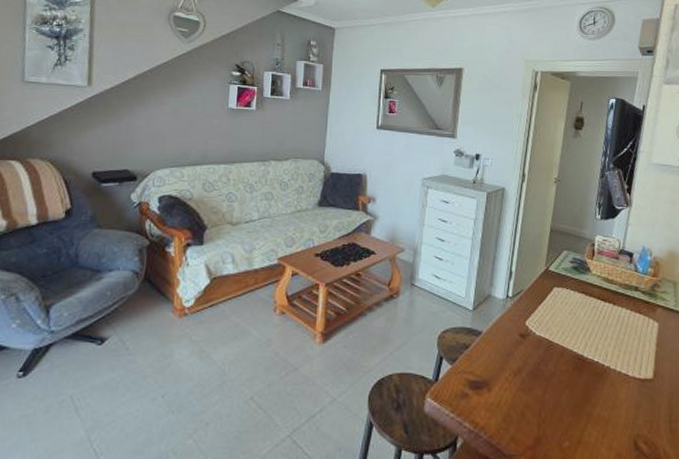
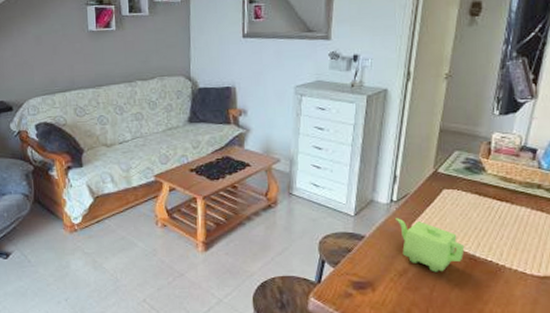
teapot: none [510,314,574,372] -> present [394,218,465,272]

